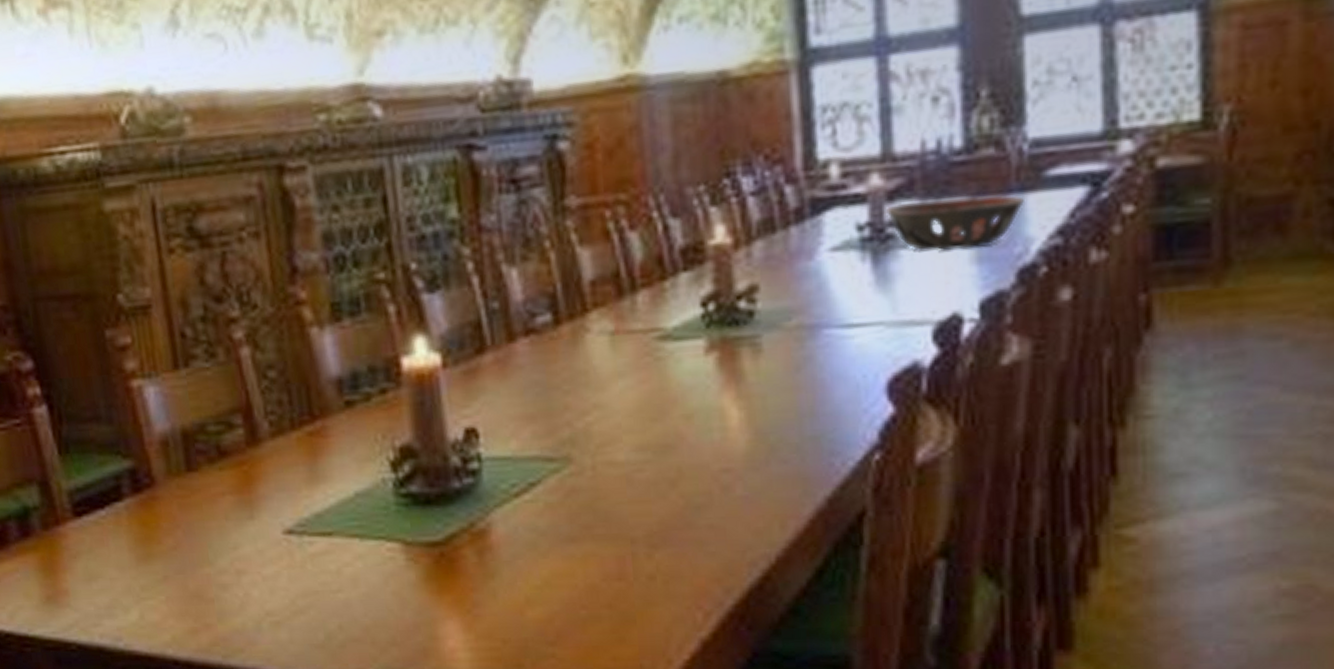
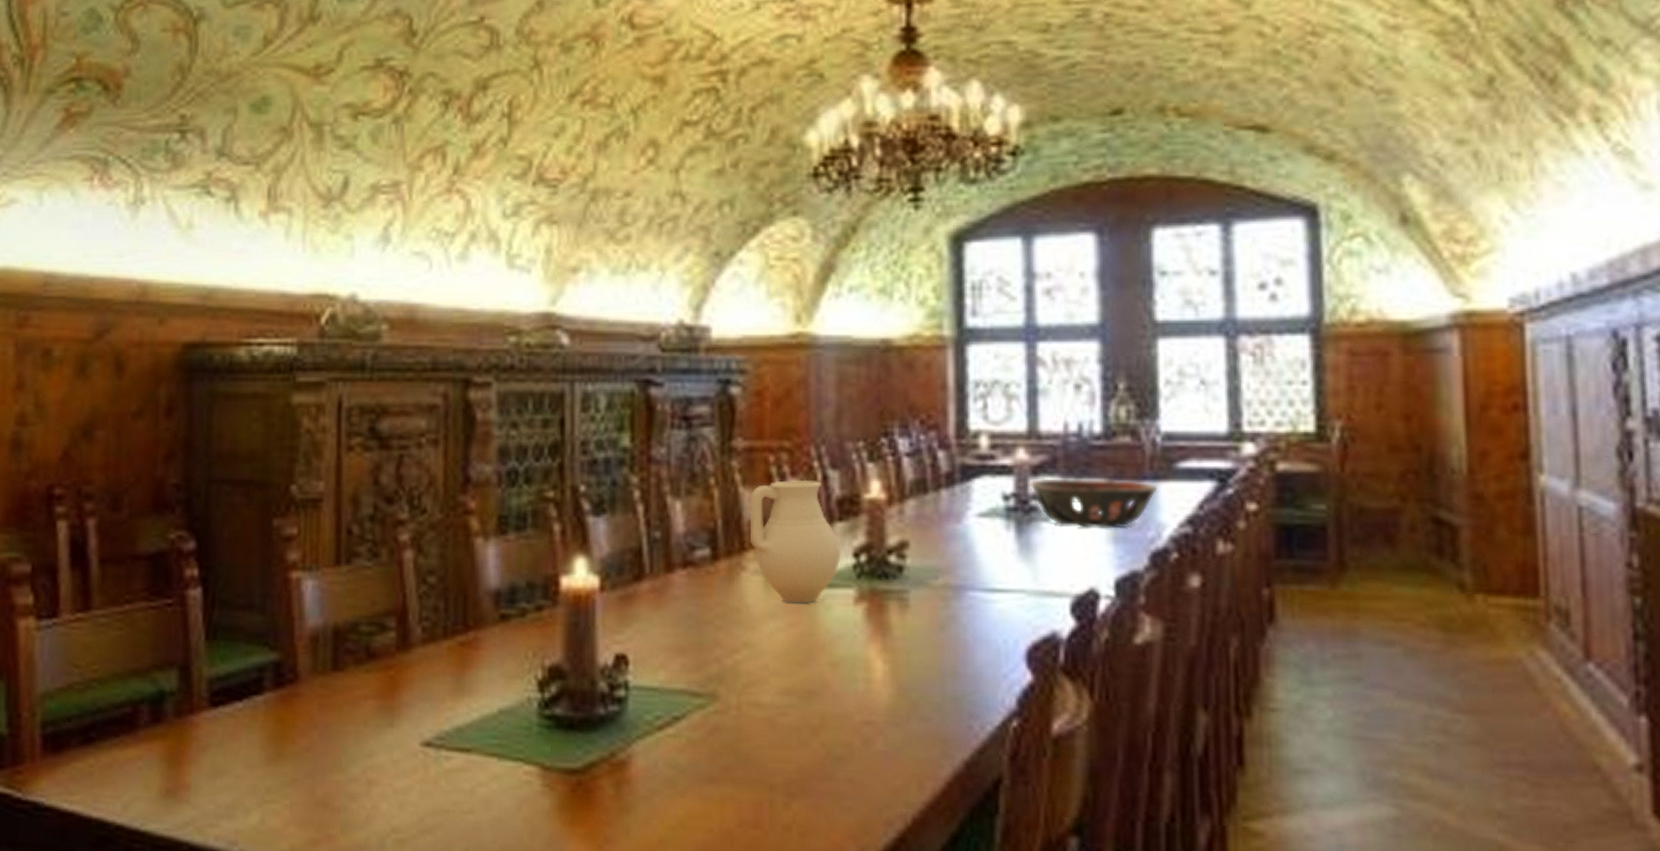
pitcher: none [588,231,688,361] -> present [749,479,841,604]

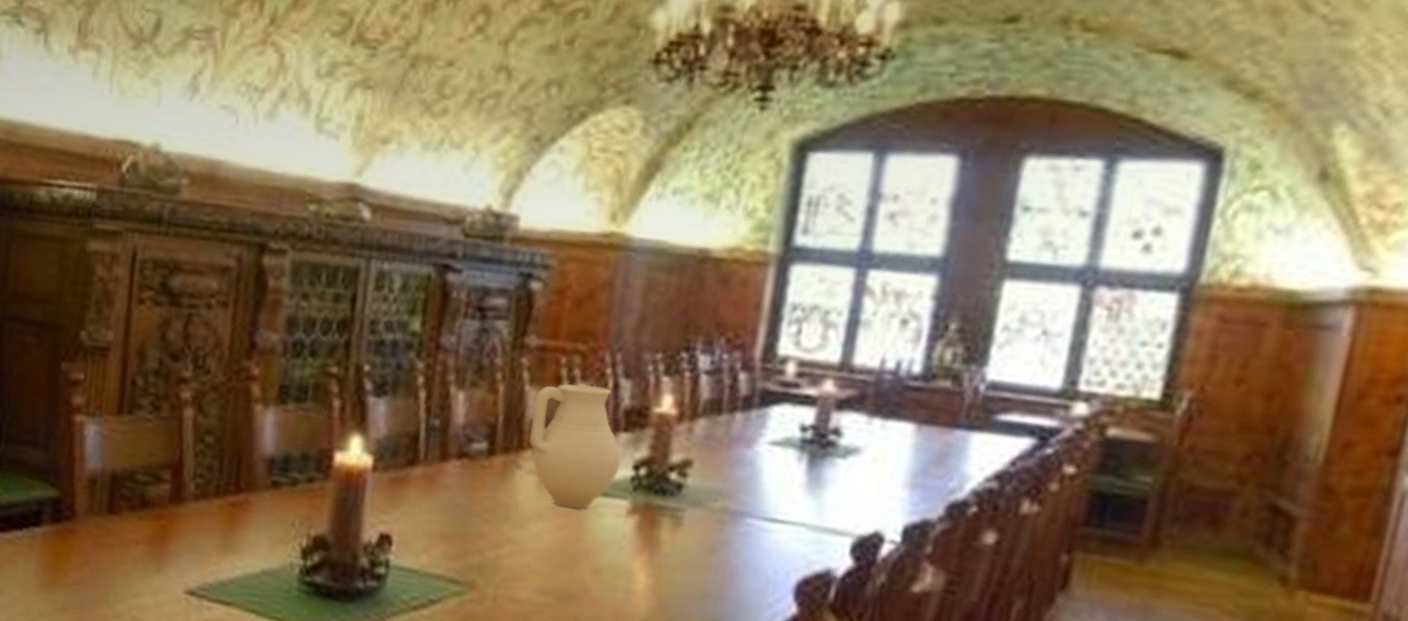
decorative bowl: present [1029,478,1157,527] -> none [831,413,970,473]

